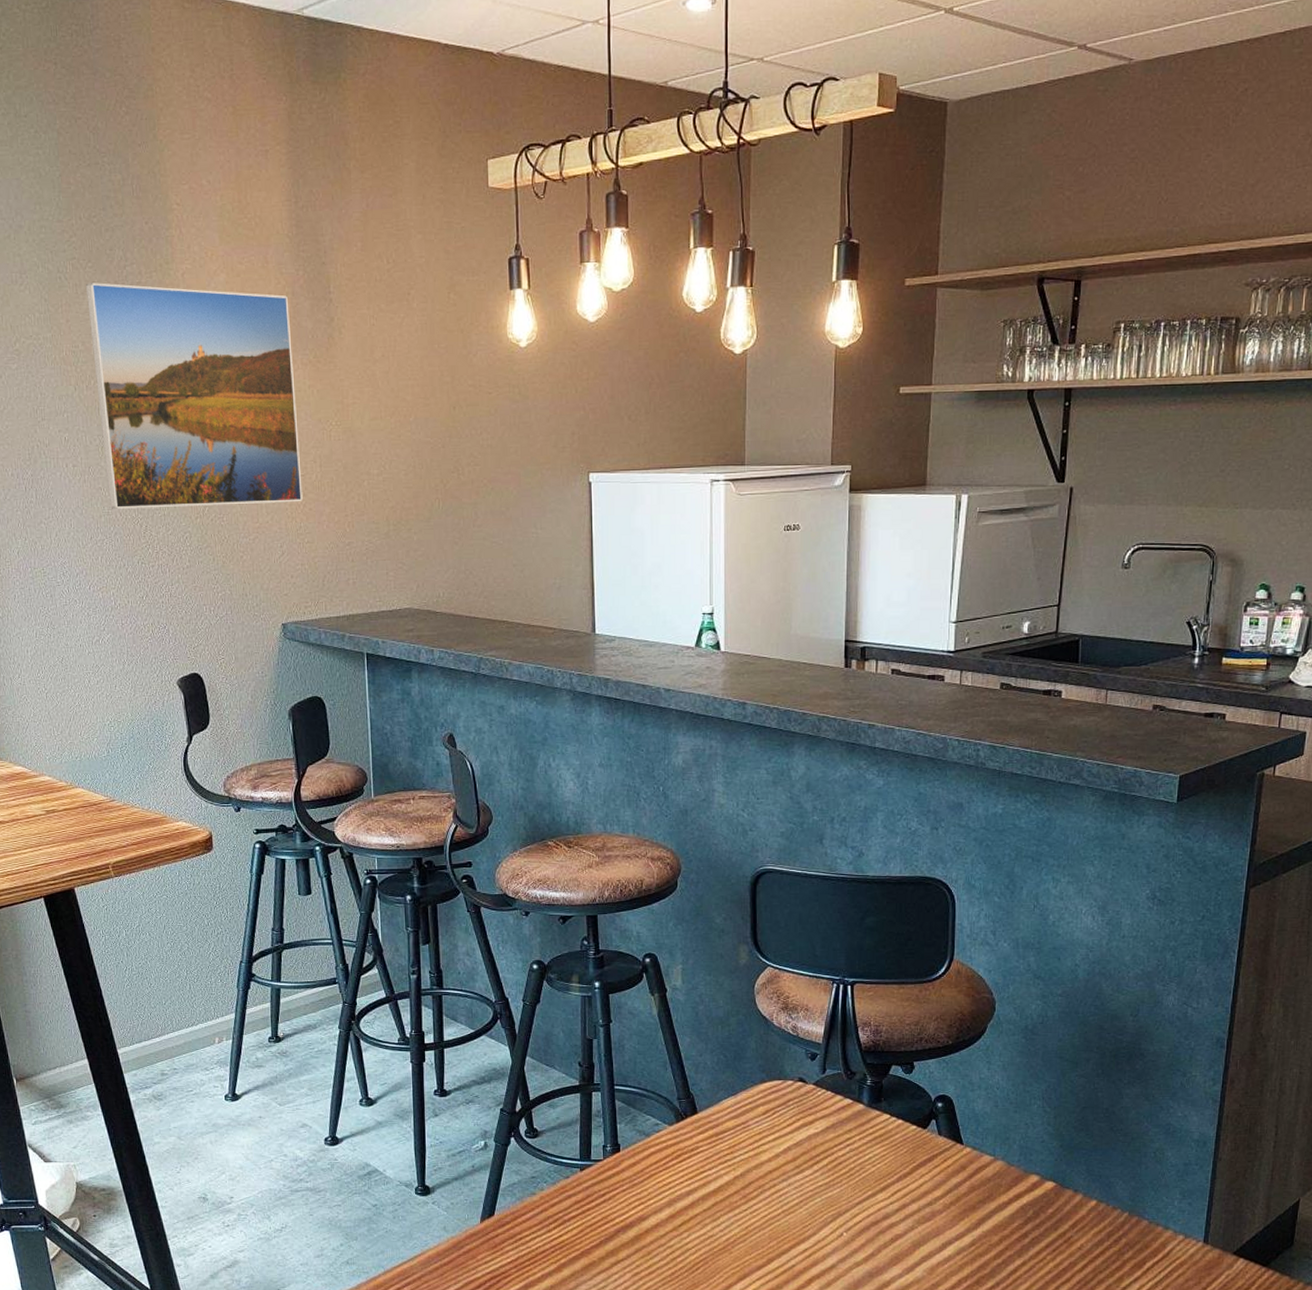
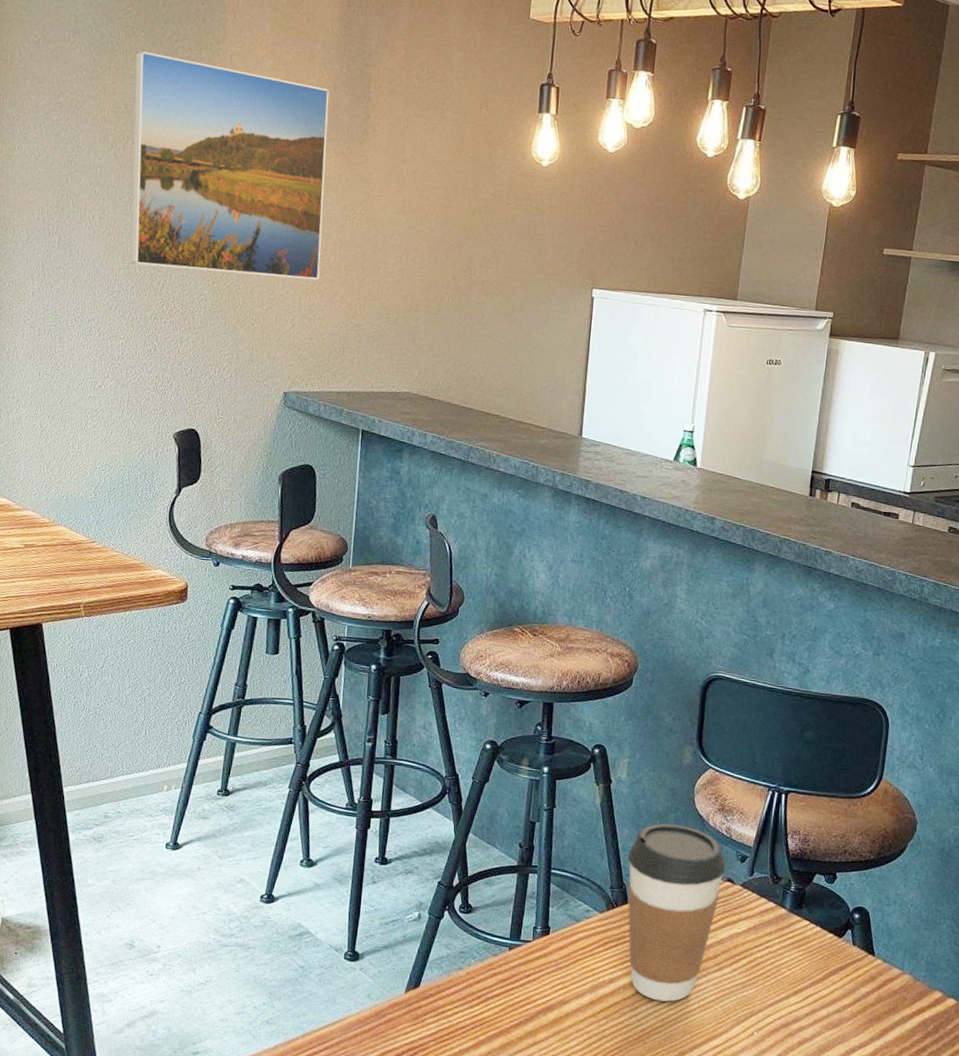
coffee cup: none [692,1028,796,1209] -> present [627,824,726,1002]

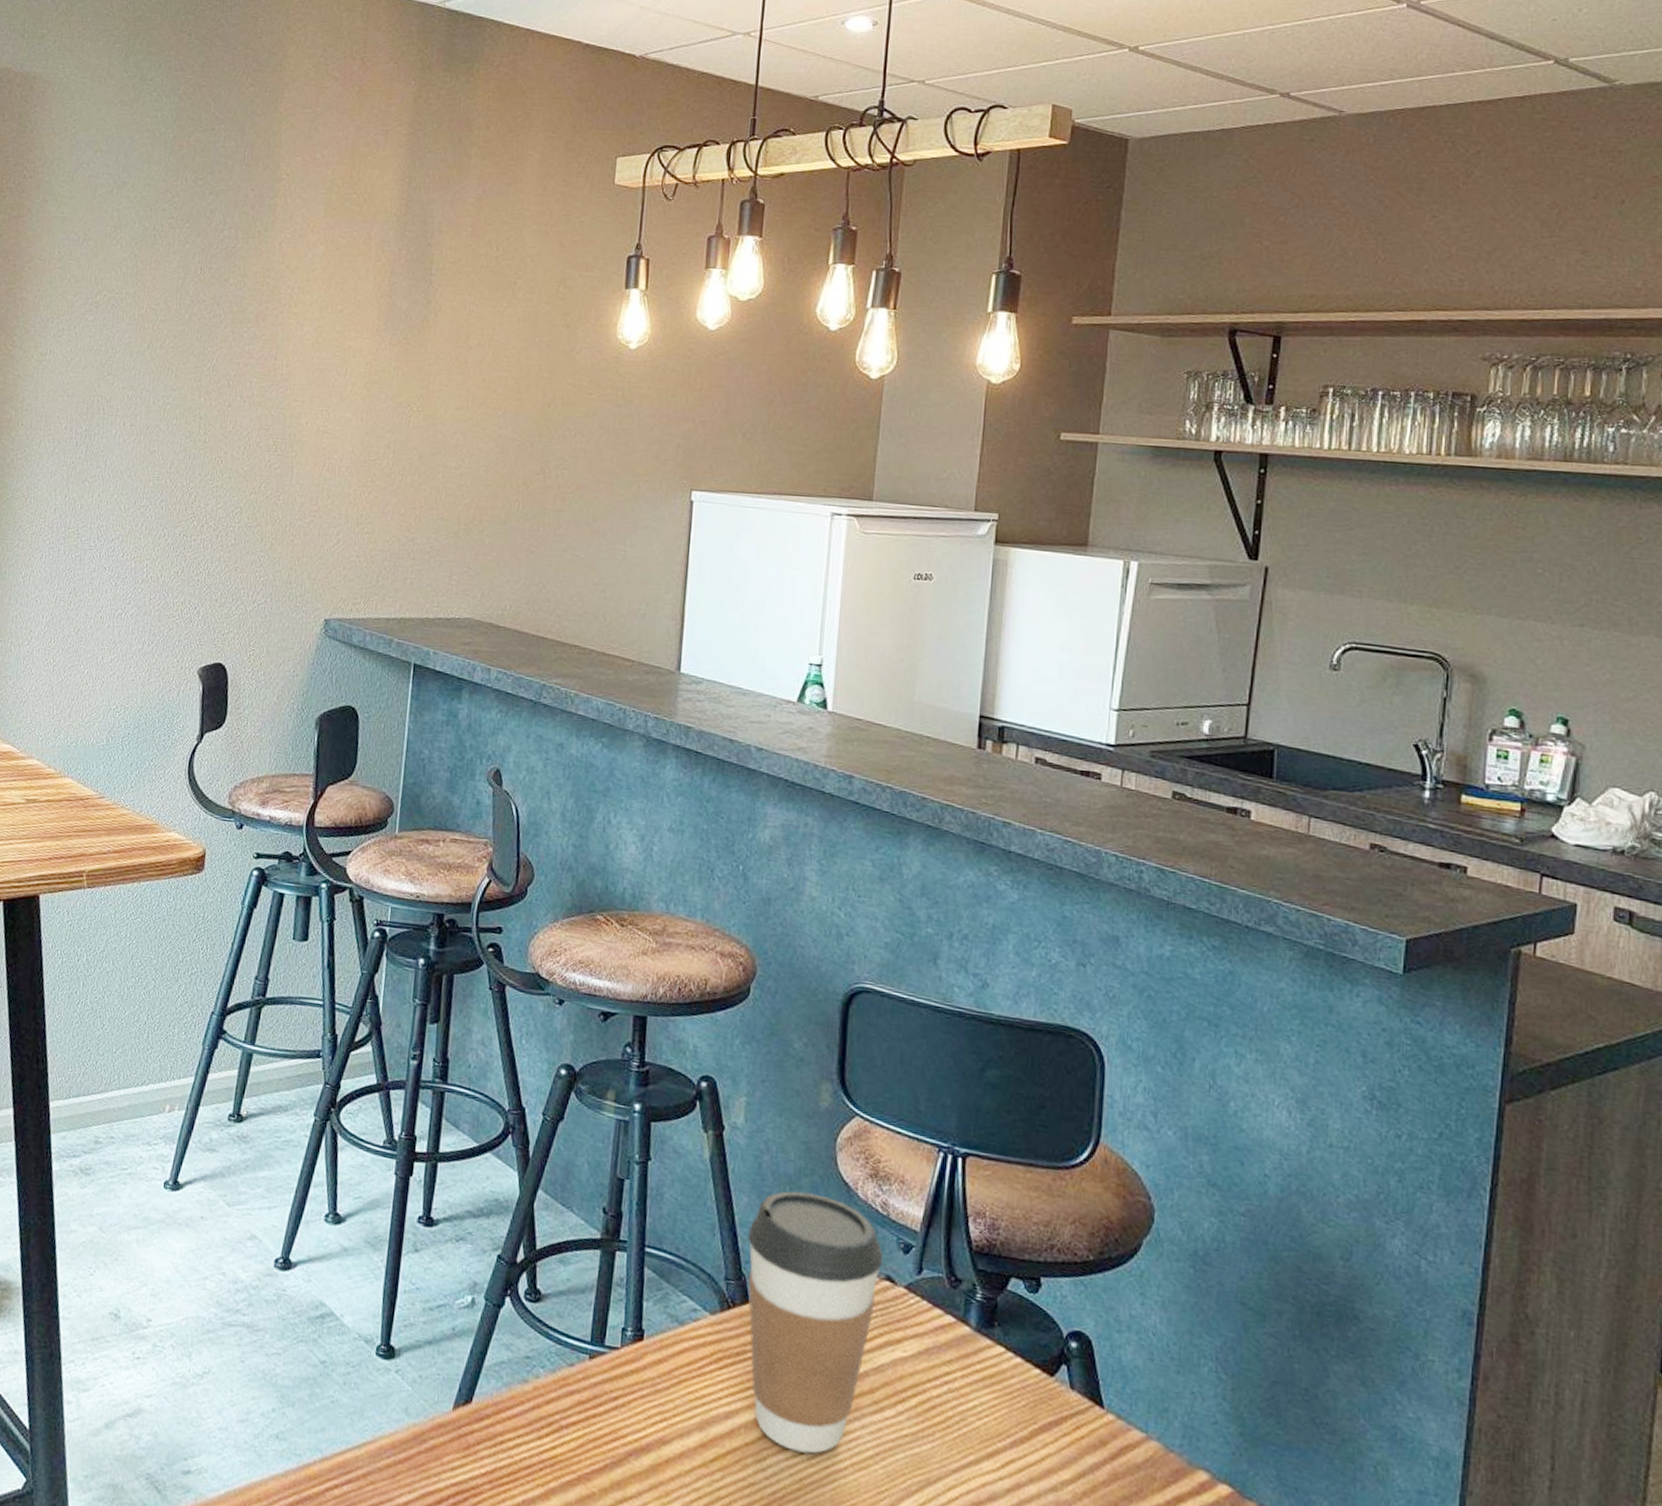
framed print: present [130,51,330,281] -> none [161,243,387,489]

